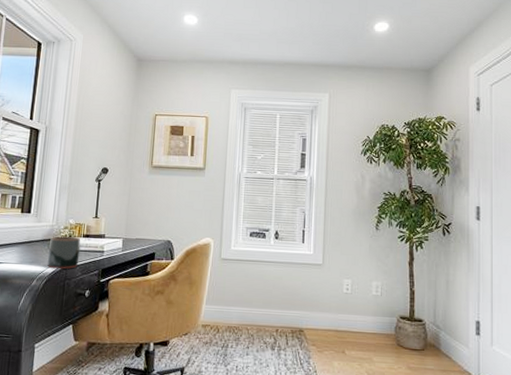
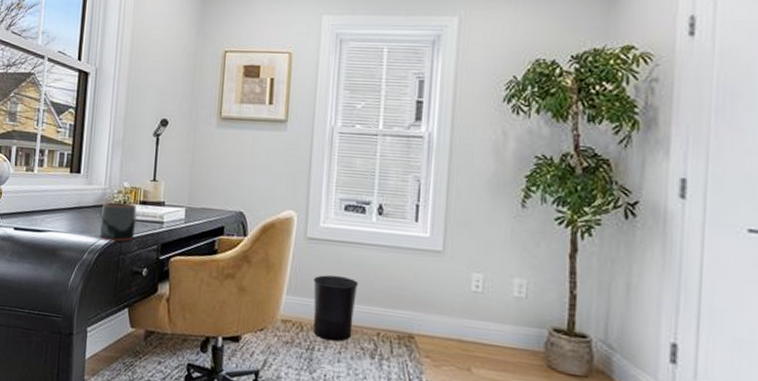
waste bin: none [226,287,262,338] -> present [313,275,359,341]

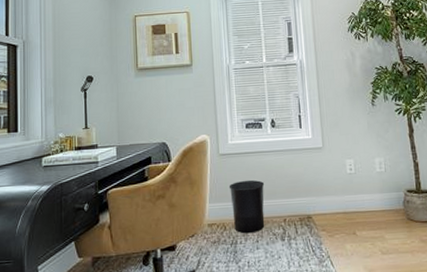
mug: present [99,202,137,242] -> none [40,151,74,187]

